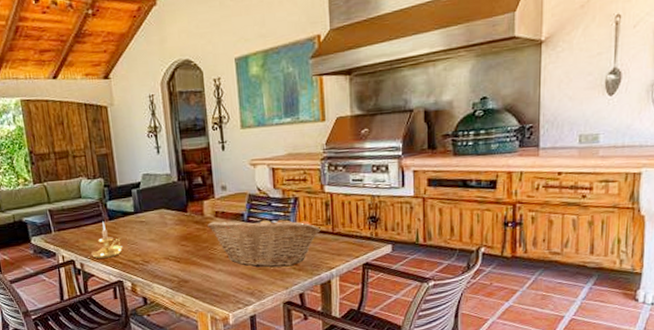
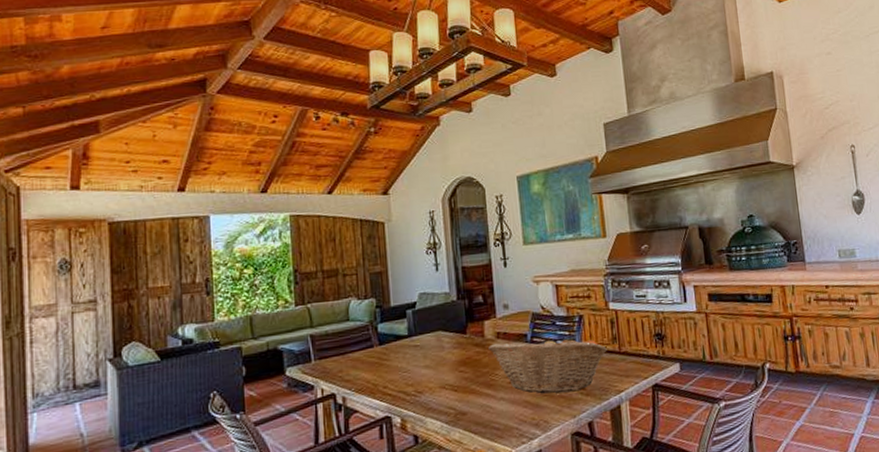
candle holder: present [91,221,123,259] -> none [356,347,393,391]

